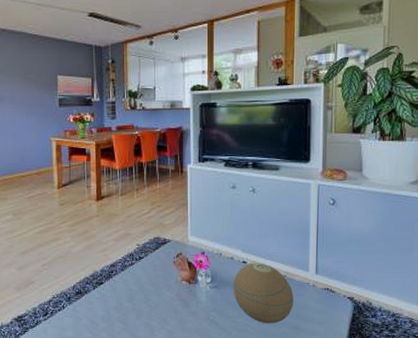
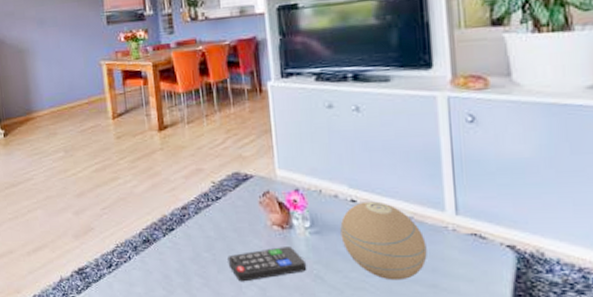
remote control: none [145,298,206,326] -> present [227,247,307,282]

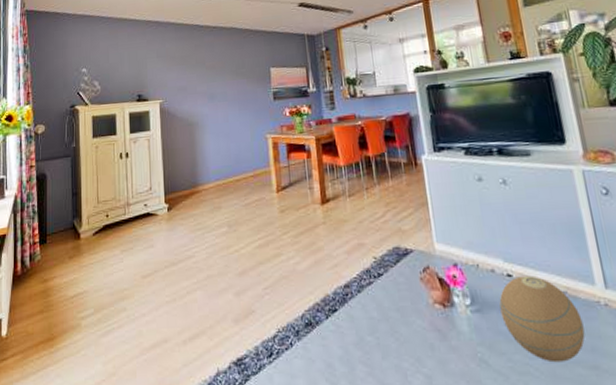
remote control: present [227,247,307,282] -> none [391,327,471,369]

